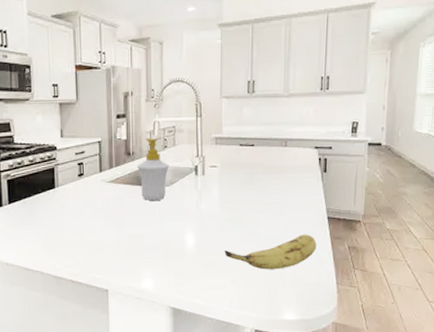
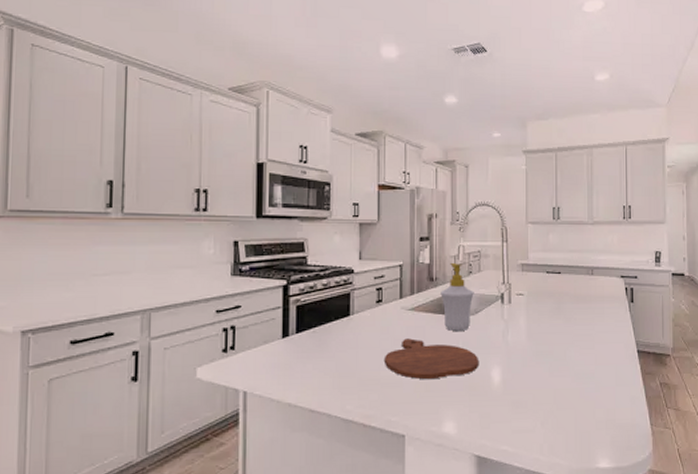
cutting board: none [87,207,175,244] -> present [383,338,479,380]
fruit: present [224,234,317,270] -> none [533,369,628,410]

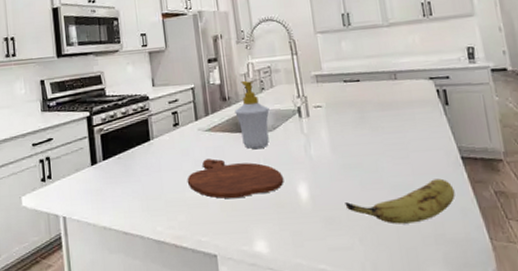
fruit: none [533,369,628,410] -> present [345,178,455,224]

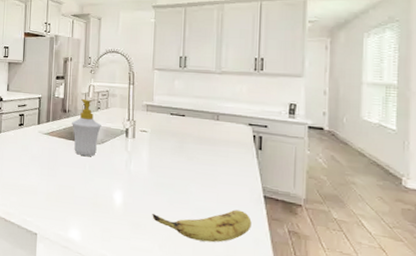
cutting board: present [187,158,284,199] -> none [23,157,104,193]

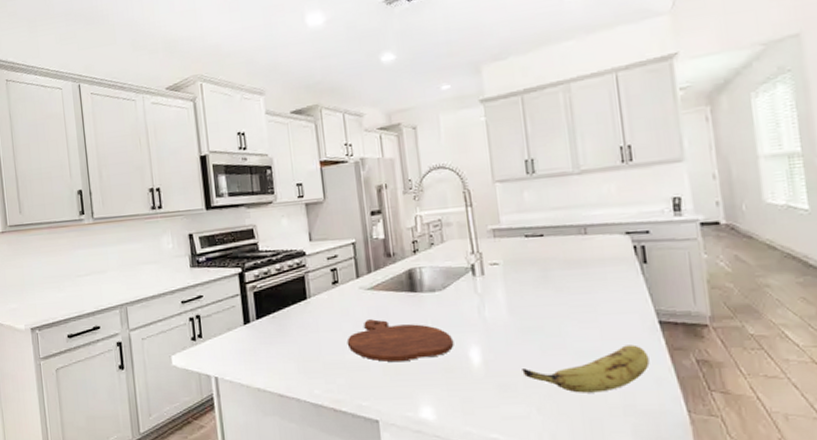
cutting board: none [23,157,104,193] -> present [347,319,454,362]
soap bottle: present [72,98,101,157] -> none [400,235,439,310]

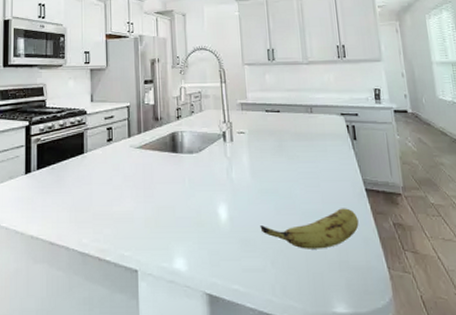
cutting board: present [347,319,454,362] -> none [115,175,206,216]

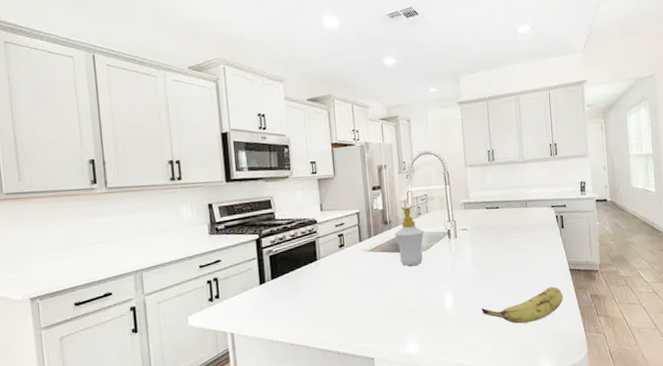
soap bottle: none [165,103,197,169] -> present [394,206,424,267]

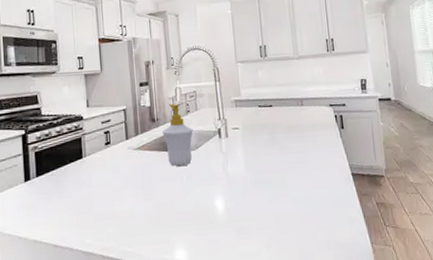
fruit: present [481,286,563,324] -> none [255,192,346,232]

